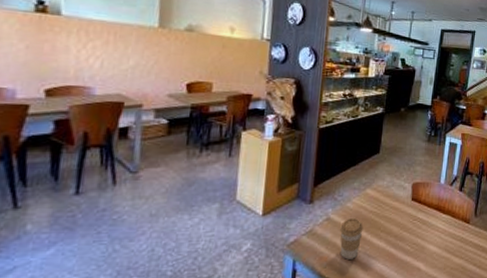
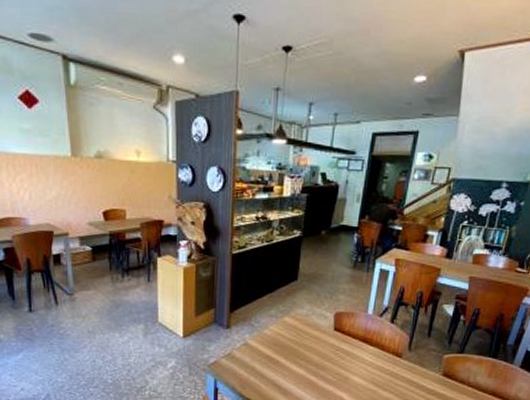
coffee cup: present [340,217,364,259] -> none [258,344,282,383]

